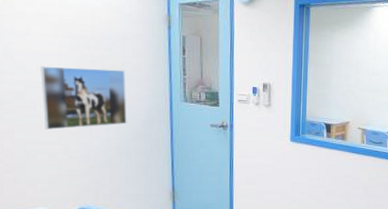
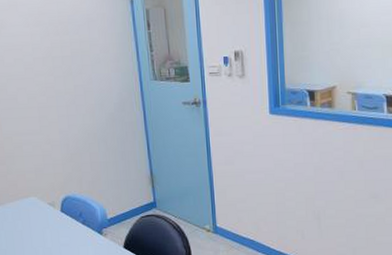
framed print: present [40,66,127,130] -> none [17,53,101,120]

